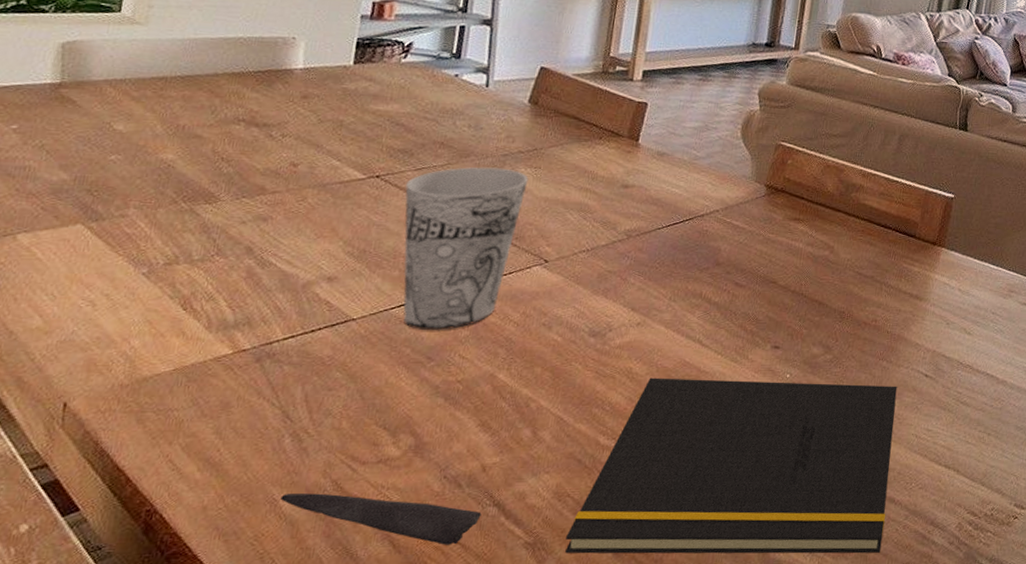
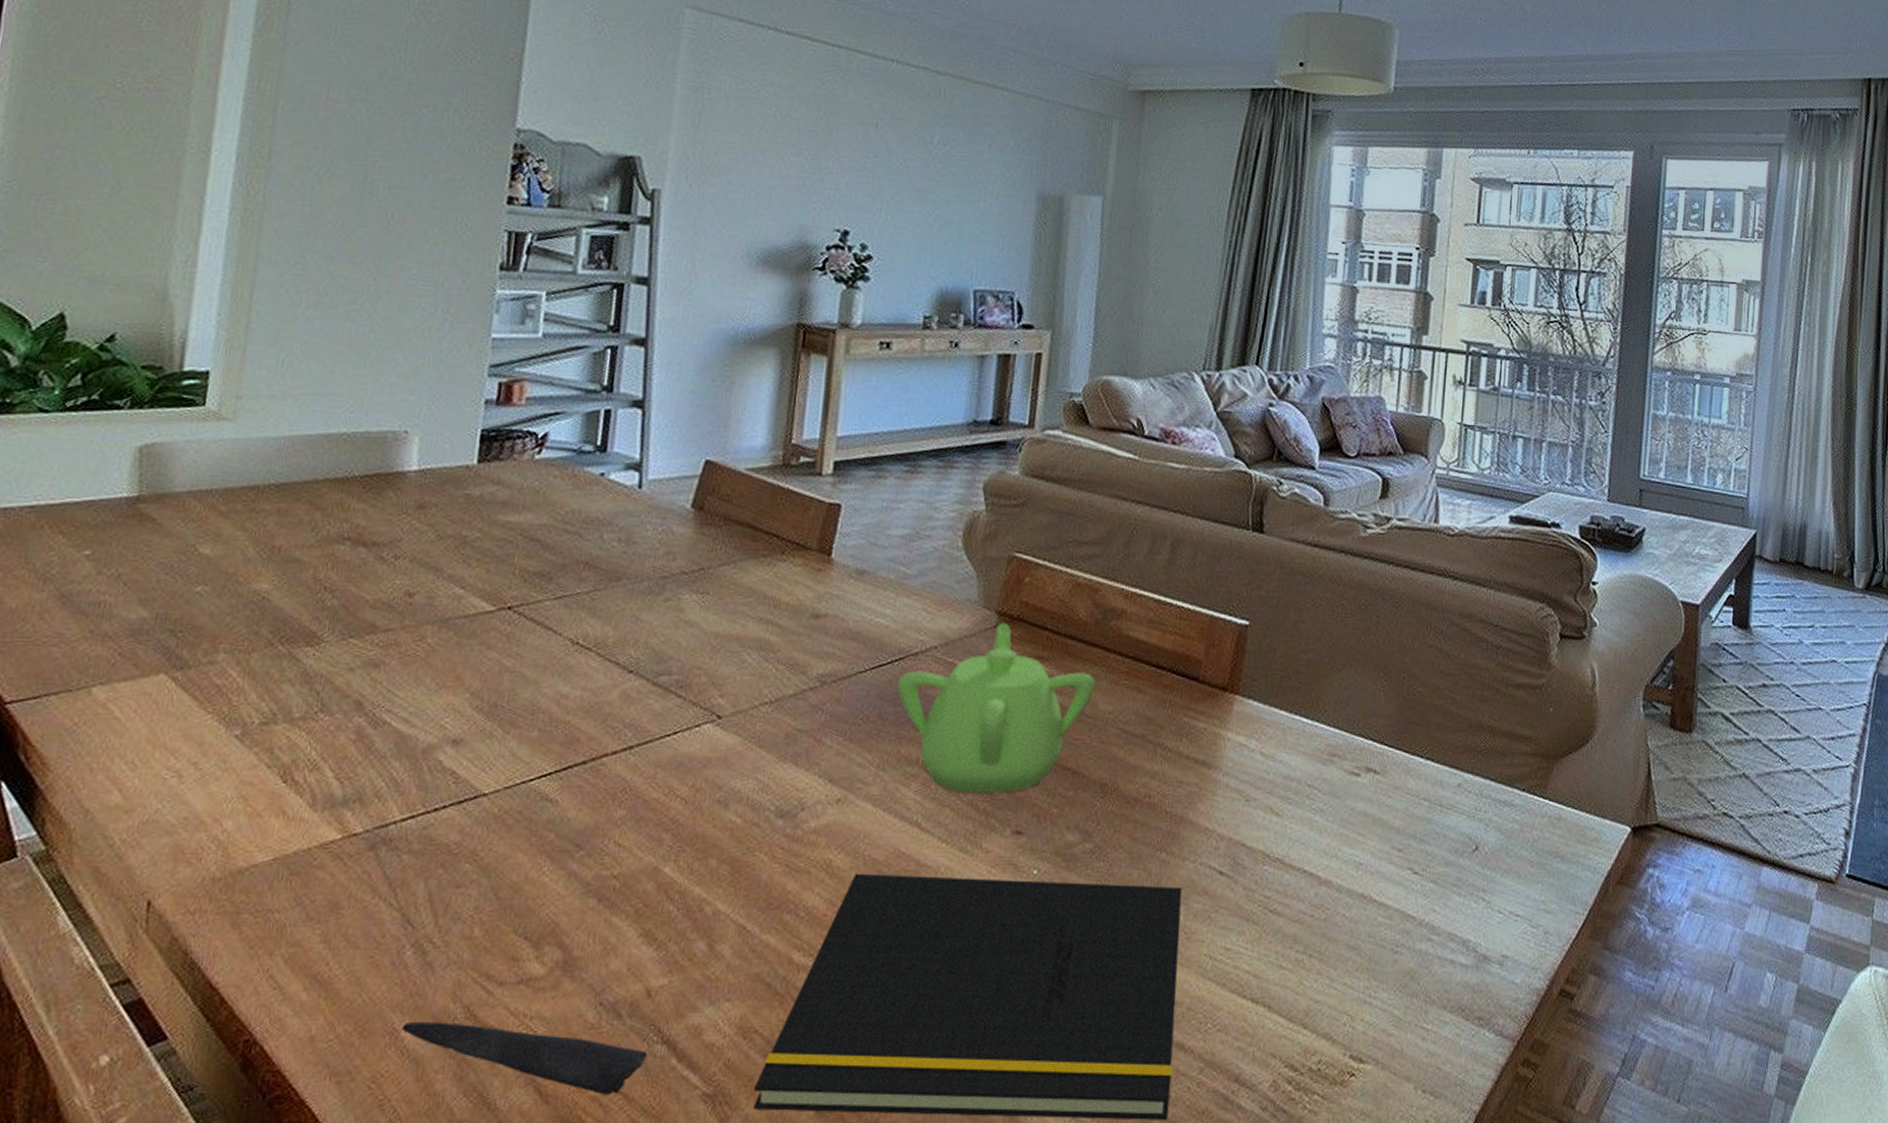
cup: present [403,167,529,330] -> none [543,593,694,809]
teapot: none [687,193,838,319] -> present [897,622,1095,794]

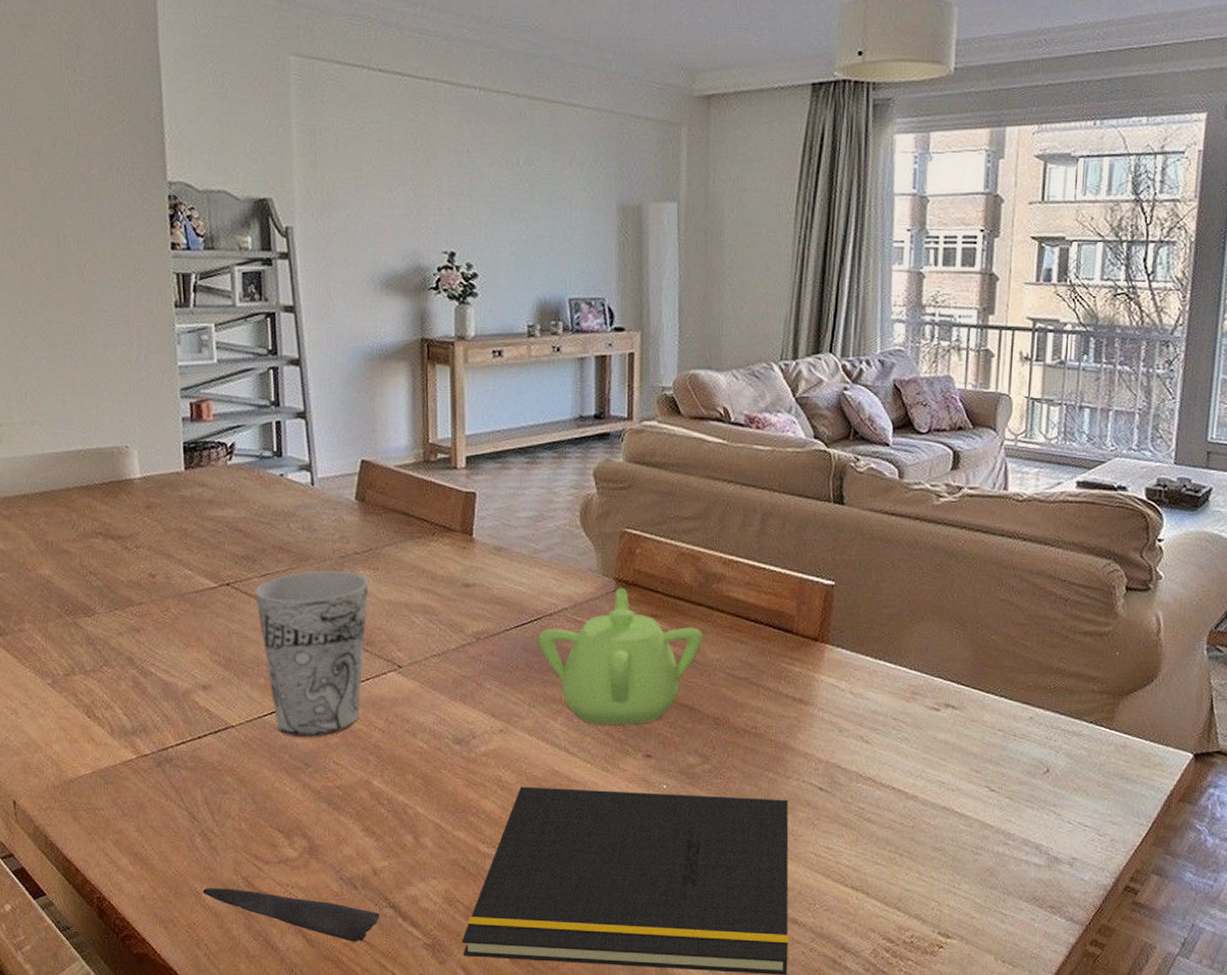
cup: none [543,593,694,809] -> present [255,570,369,737]

